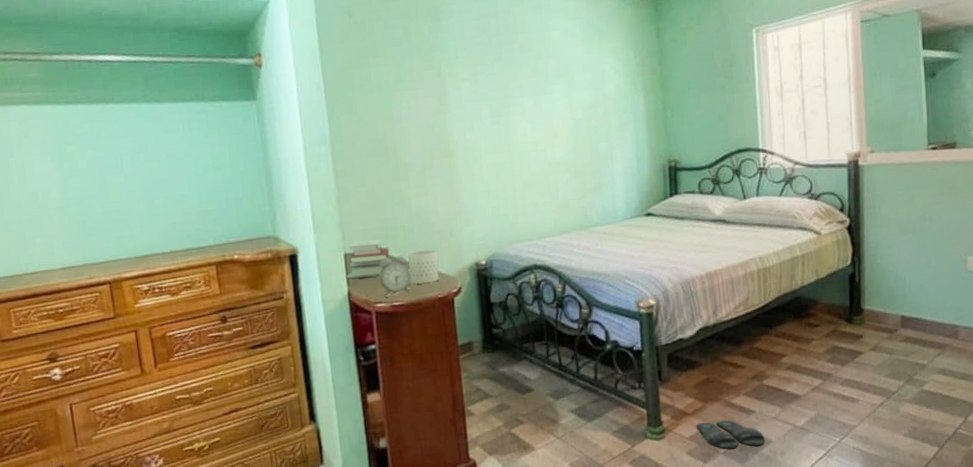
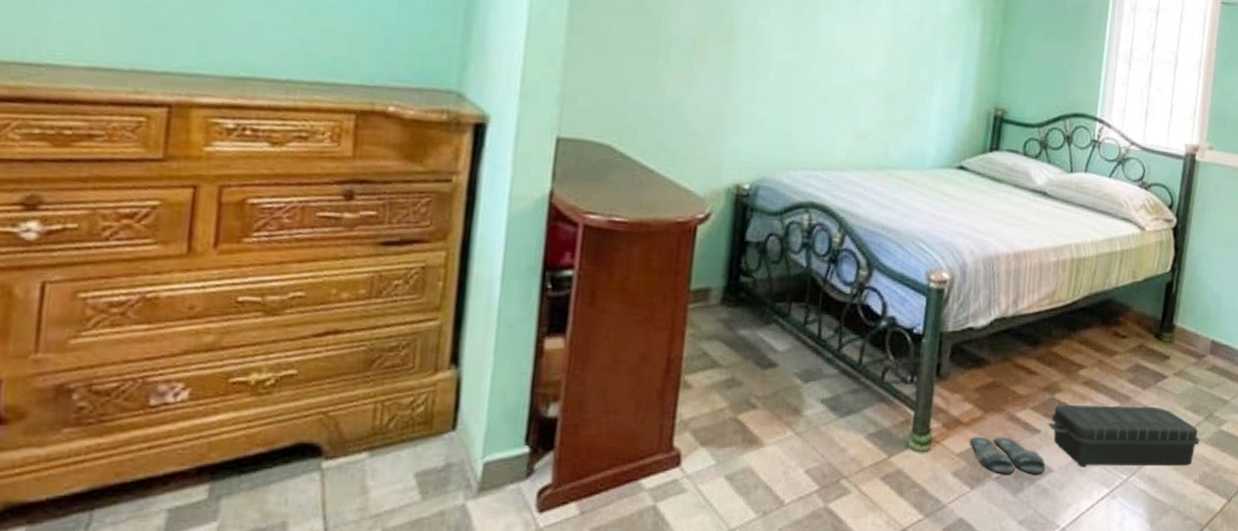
books: present [346,239,390,279] -> none [552,123,622,178]
alarm clock: present [378,256,411,298] -> none [599,153,646,210]
mug: present [408,249,439,285] -> none [642,153,688,201]
suitcase: none [761,379,904,436] -> present [1048,404,1200,468]

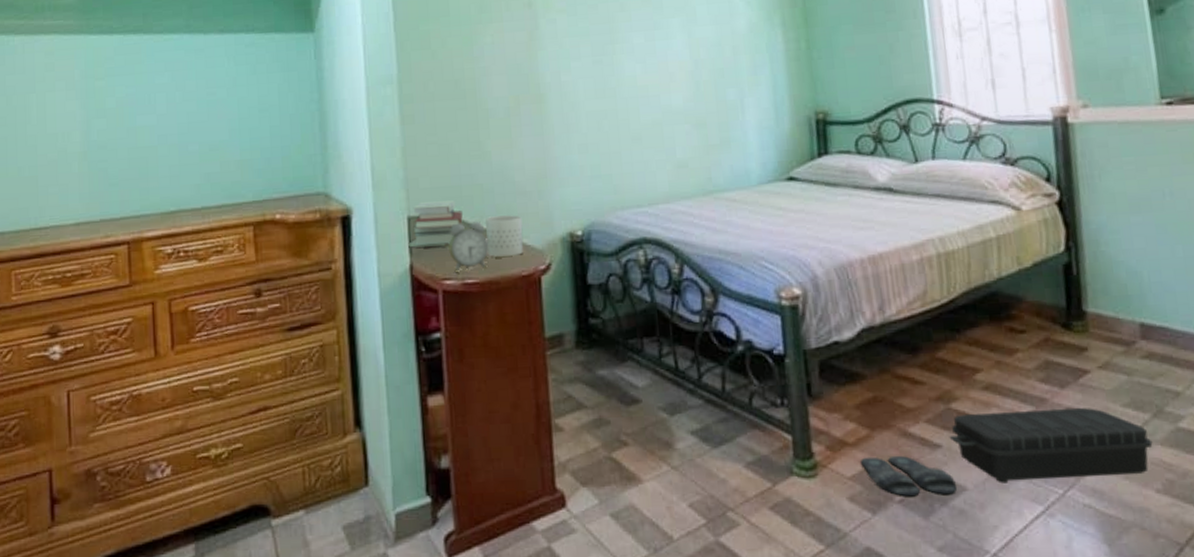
books: none [552,123,622,178] -> present [408,200,463,248]
alarm clock: none [599,153,646,210] -> present [448,221,489,273]
mug: none [642,153,688,201] -> present [486,215,524,258]

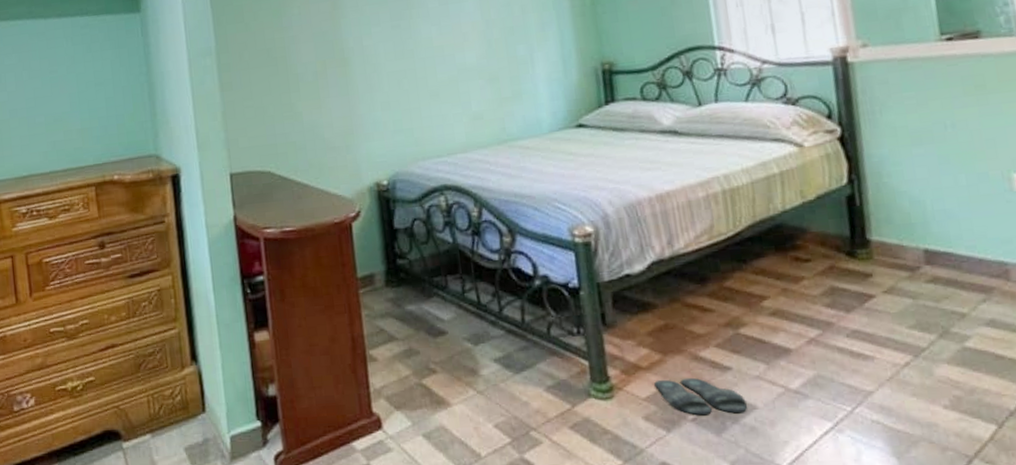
books: present [408,200,463,248] -> none [231,157,279,201]
alarm clock: present [448,221,489,273] -> none [267,175,304,222]
mug: present [486,215,524,258] -> none [300,168,335,208]
suitcase: present [949,407,1153,483] -> none [738,330,940,402]

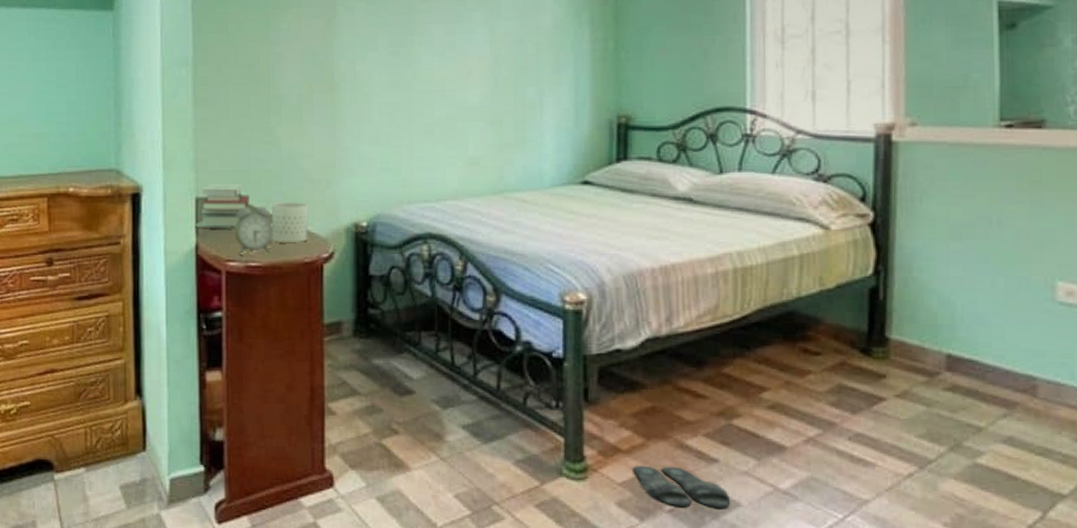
books: none [231,157,279,201] -> present [195,183,250,229]
alarm clock: none [267,175,304,222] -> present [234,206,274,256]
mug: none [300,168,335,208] -> present [271,202,308,244]

